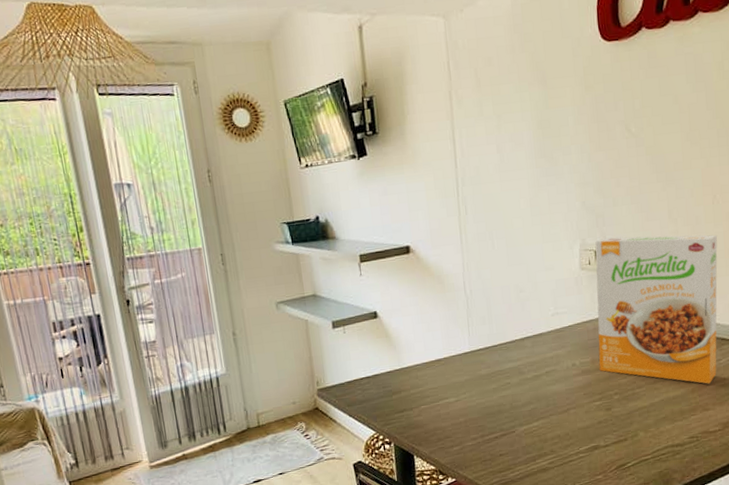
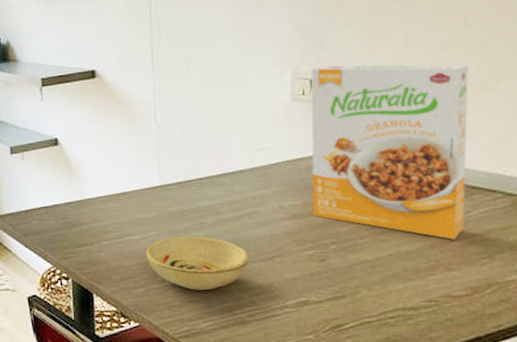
bowl: none [460,395,548,444] -> present [146,236,249,290]

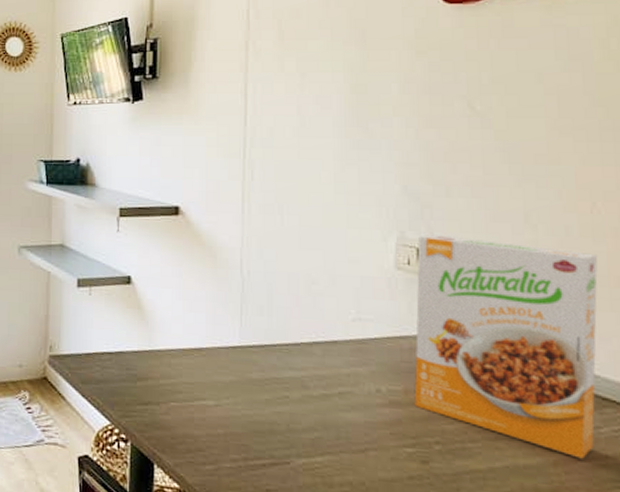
bowl: present [146,236,249,290] -> none [219,408,338,479]

